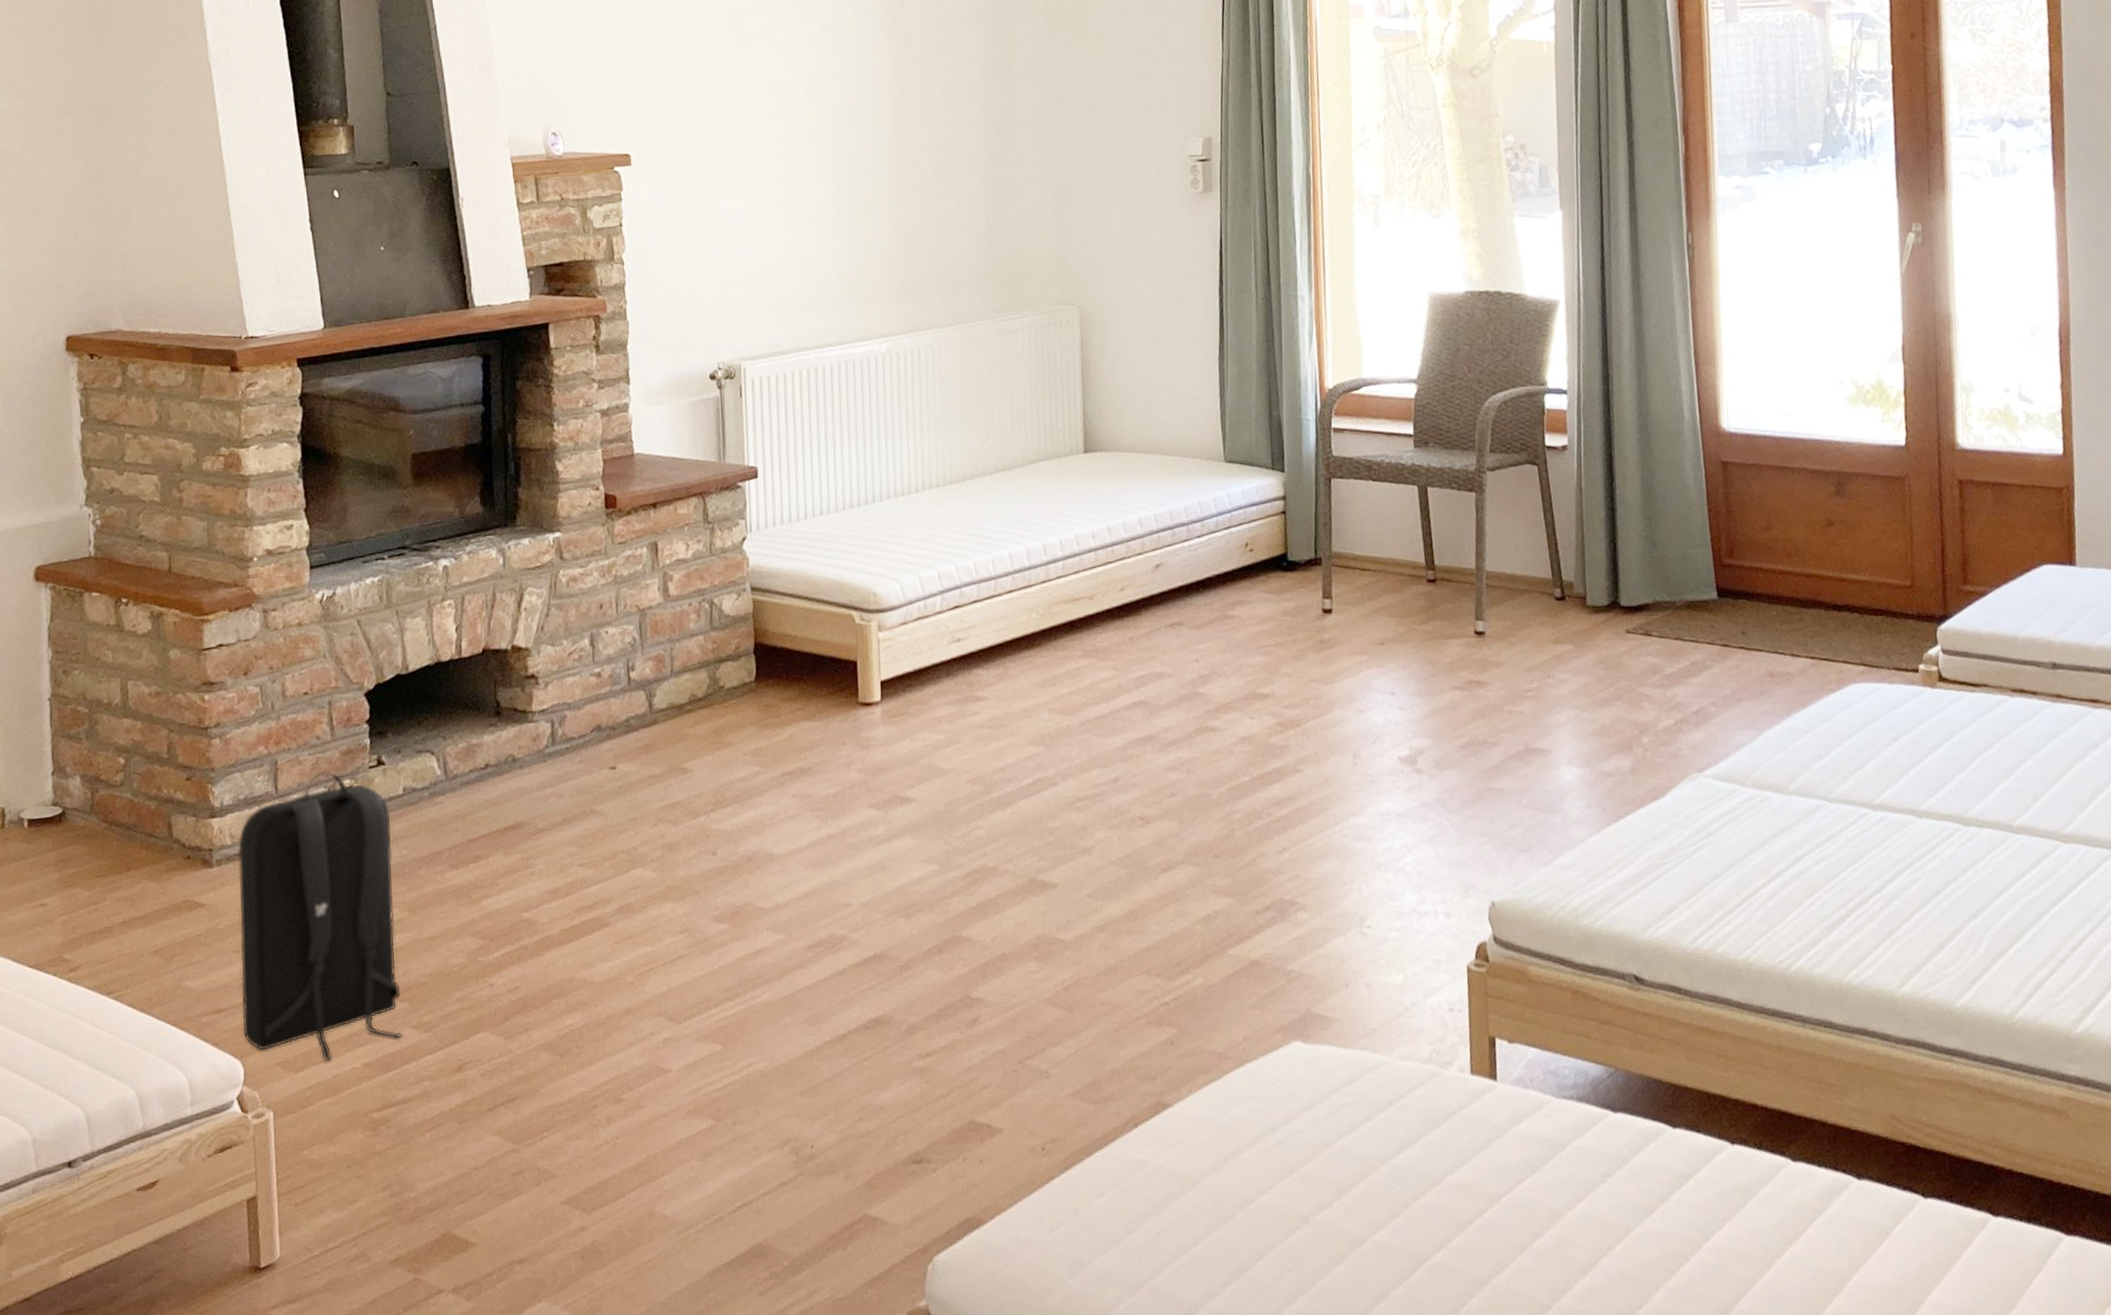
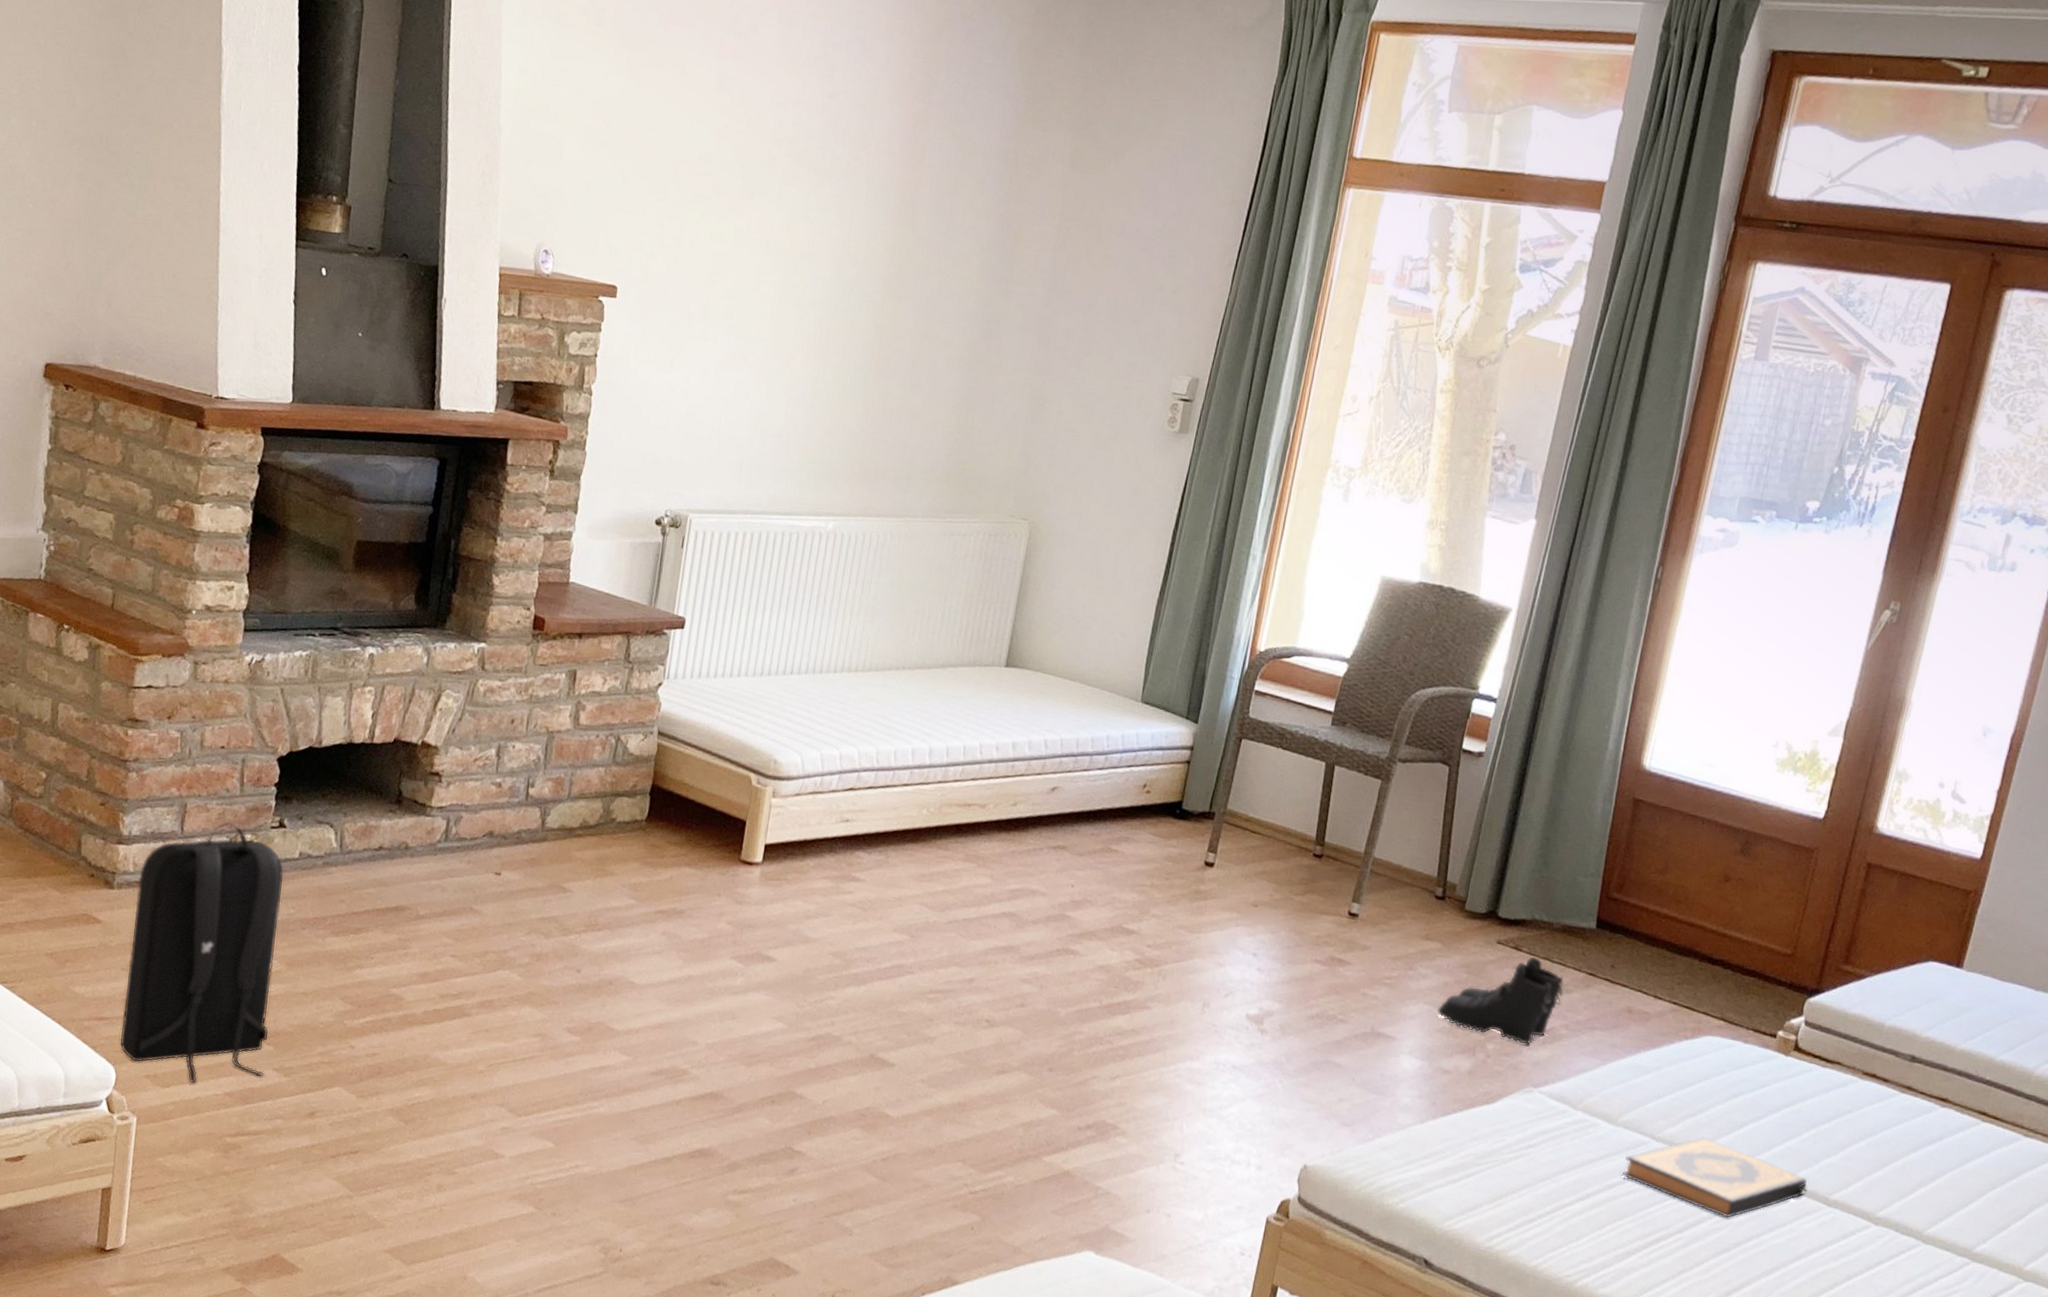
boots: none [1585,639,1704,731] -> present [1437,956,1564,1045]
hardback book: none [1806,788,1988,867] -> present [1622,1137,1807,1218]

